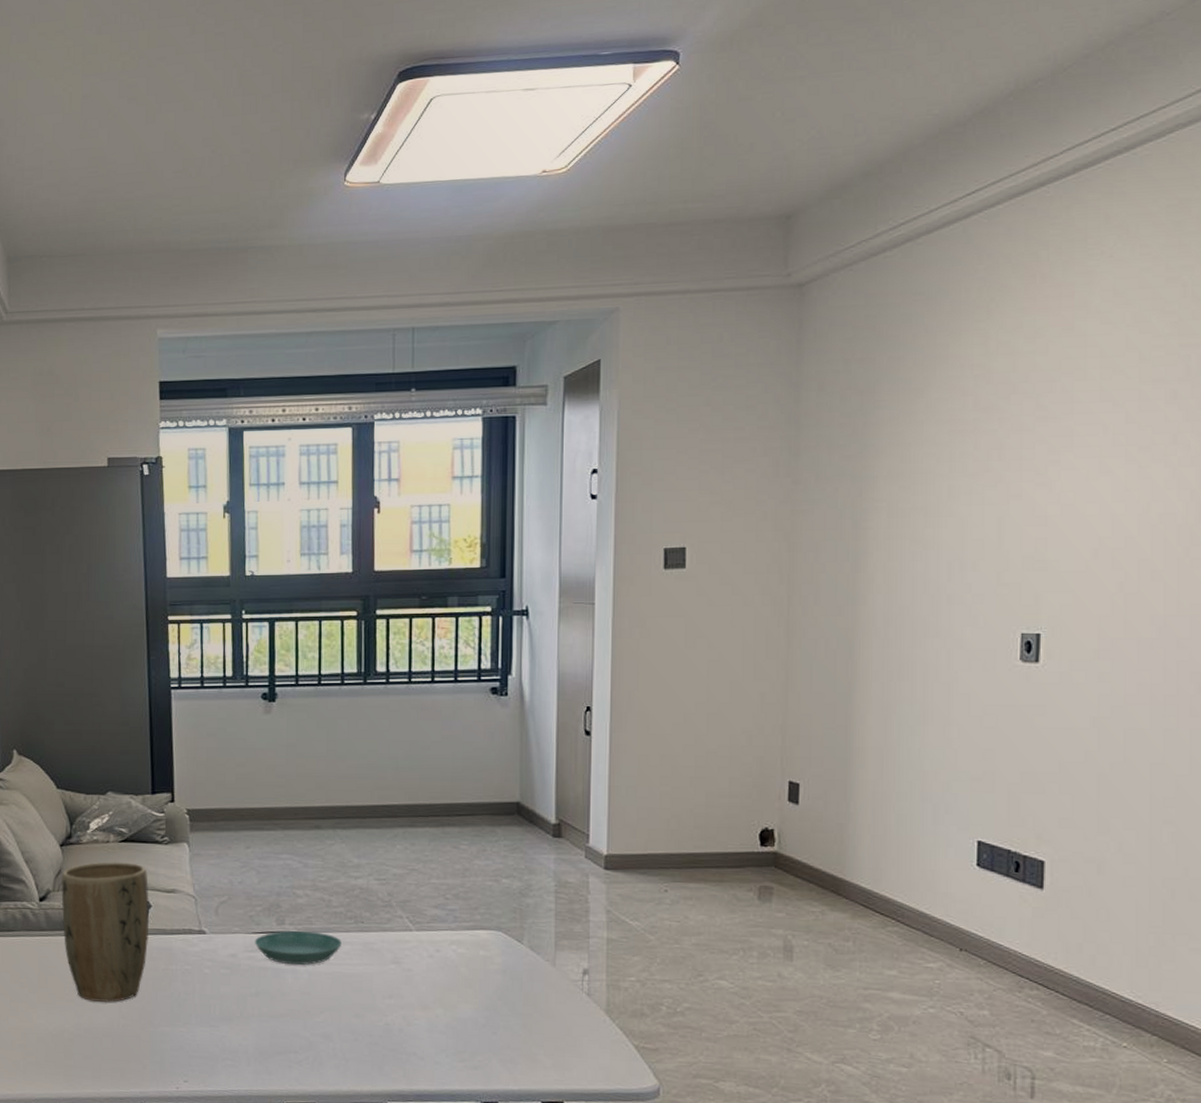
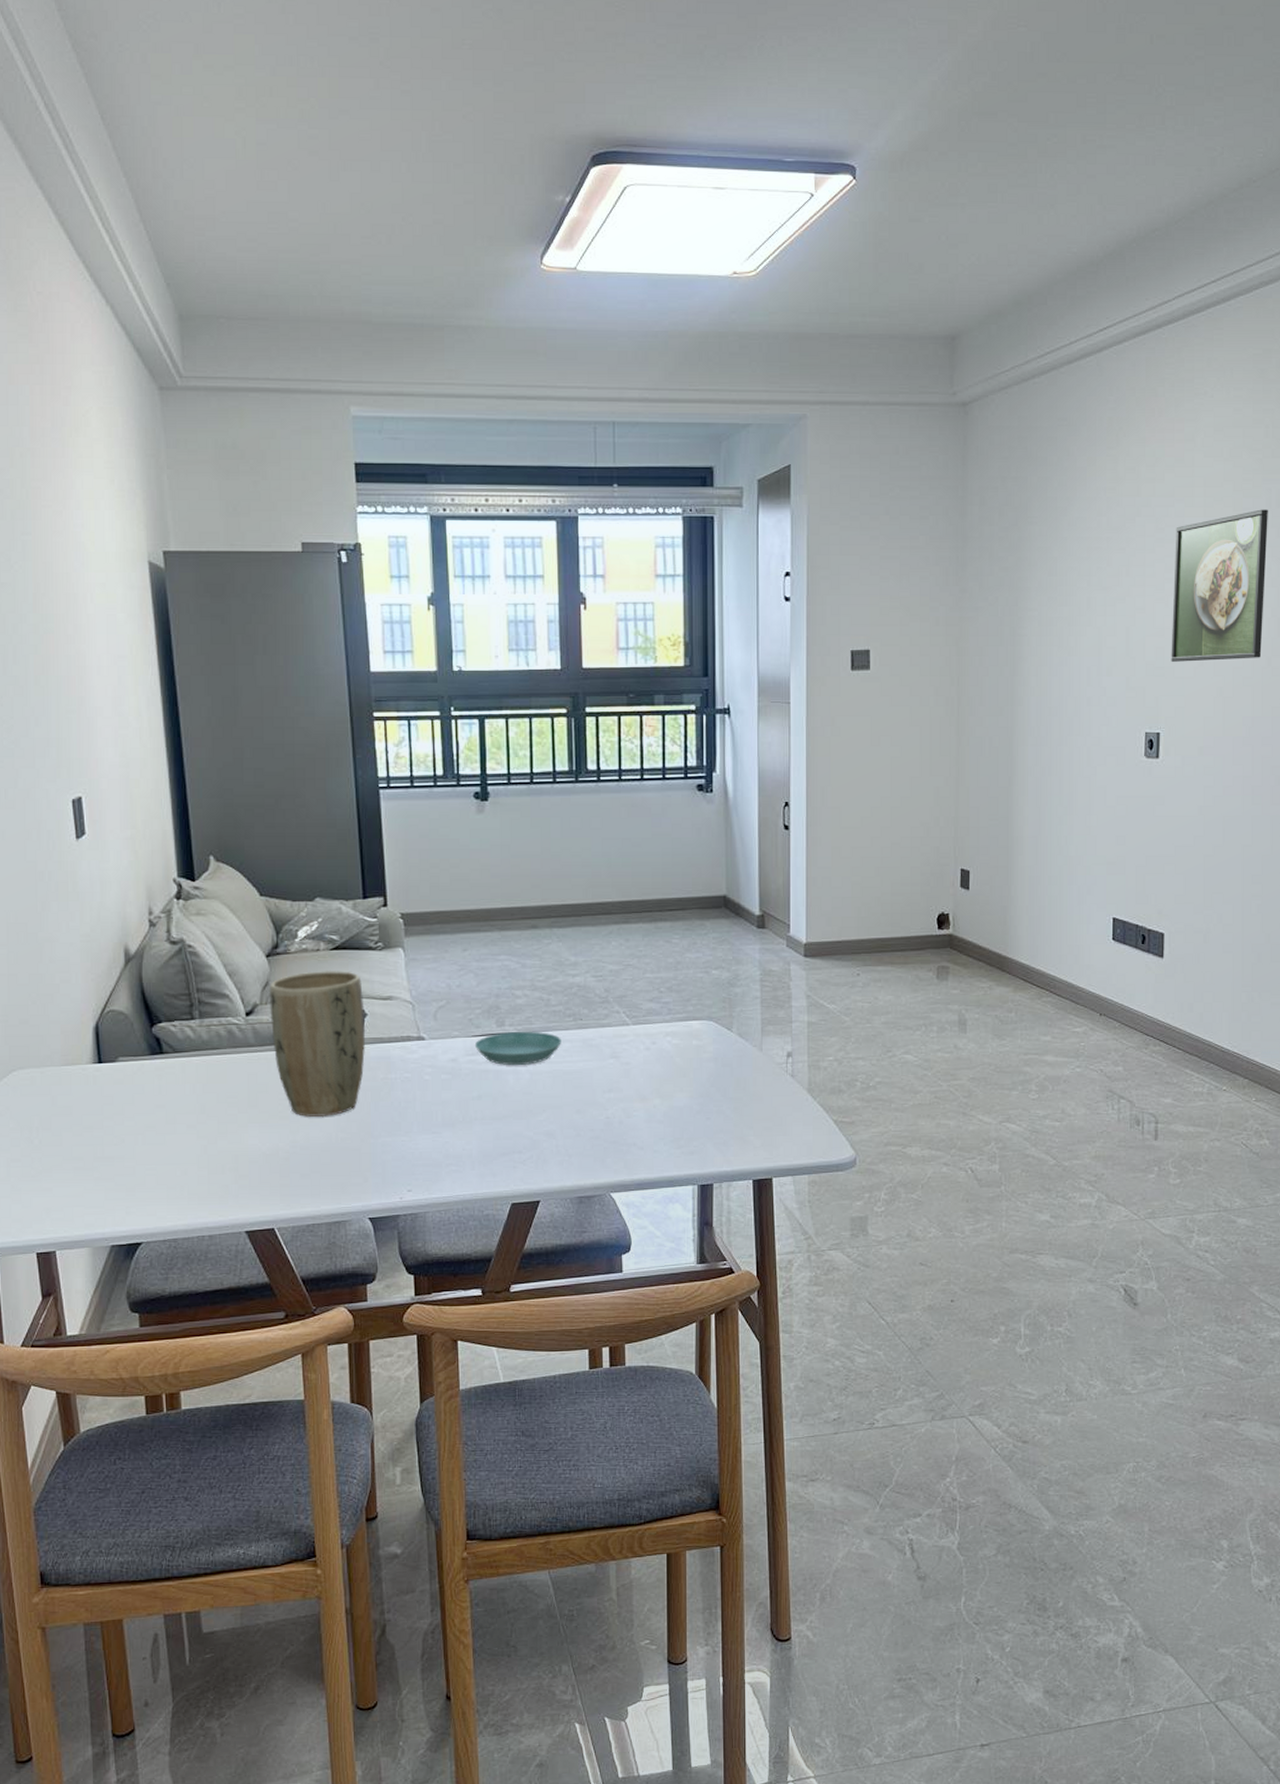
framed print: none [1055,378,1186,554] -> present [1171,509,1268,662]

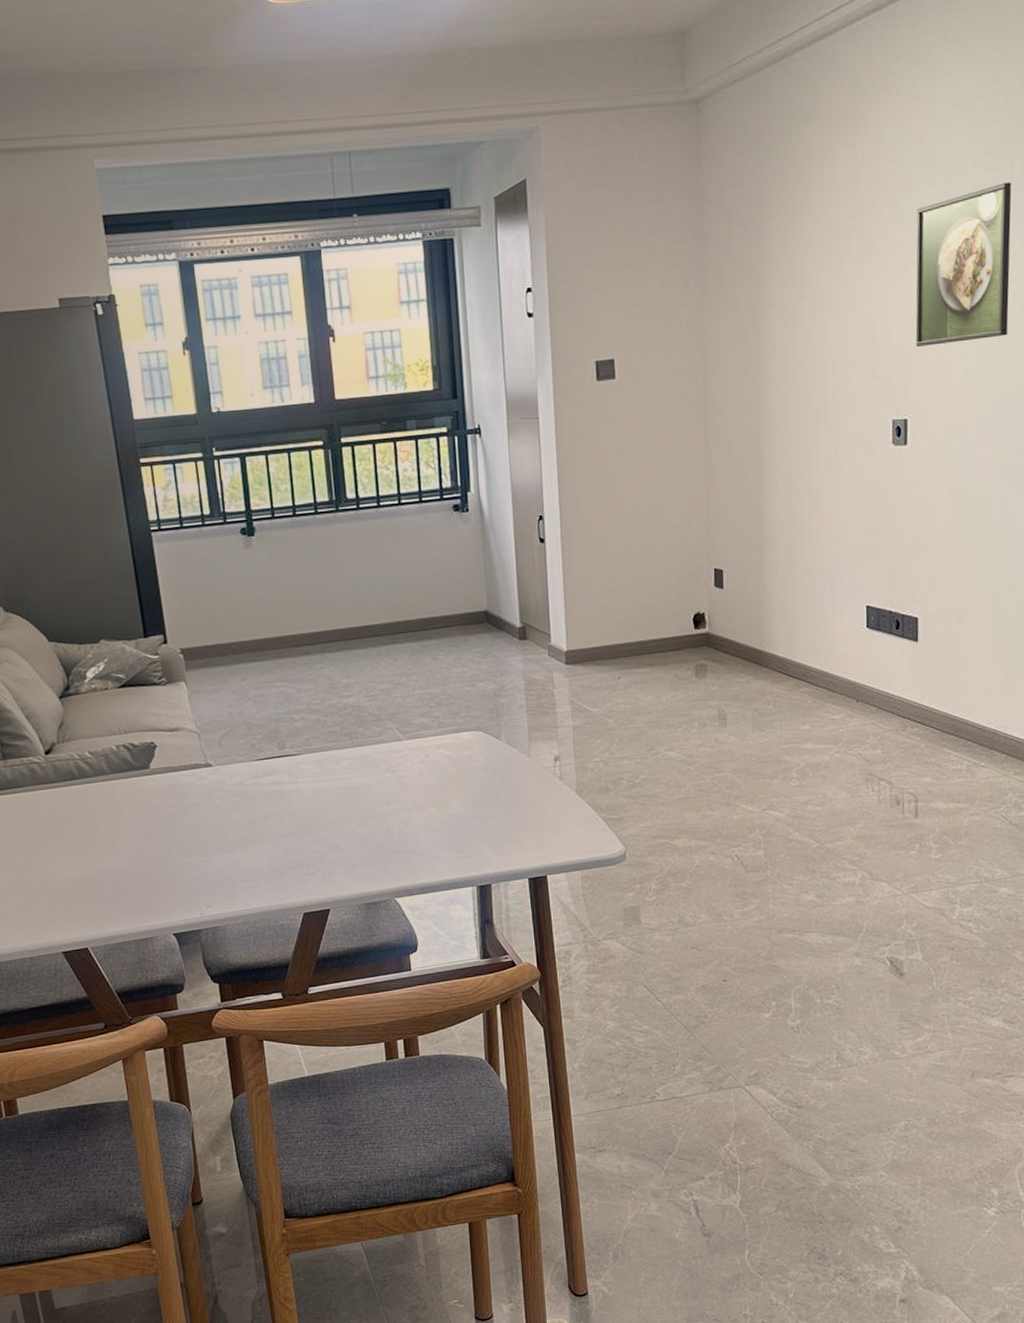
plant pot: present [268,970,366,1118] -> none [64,706,158,844]
saucer: present [474,1031,562,1065] -> none [258,752,341,785]

